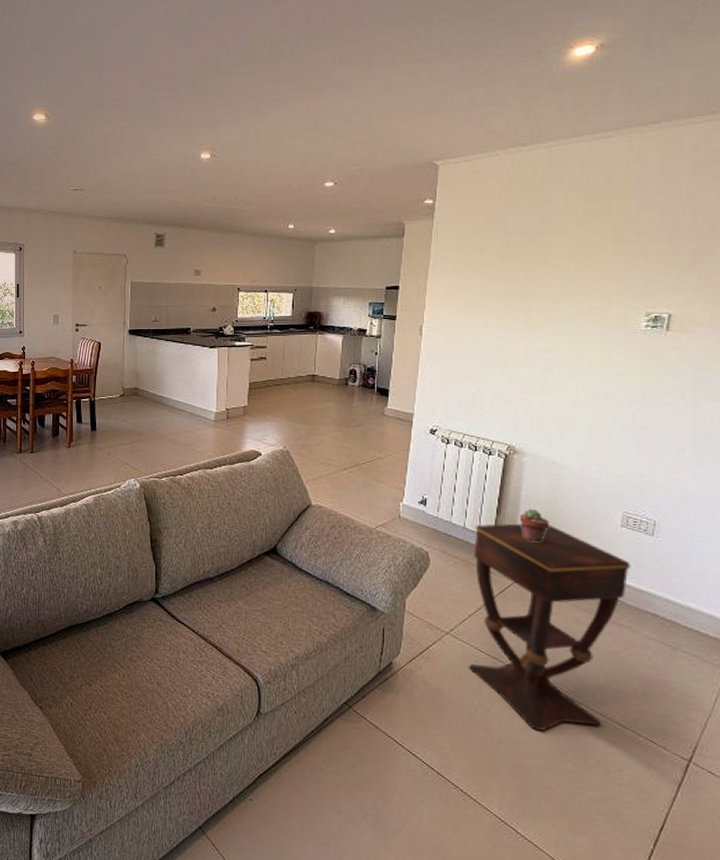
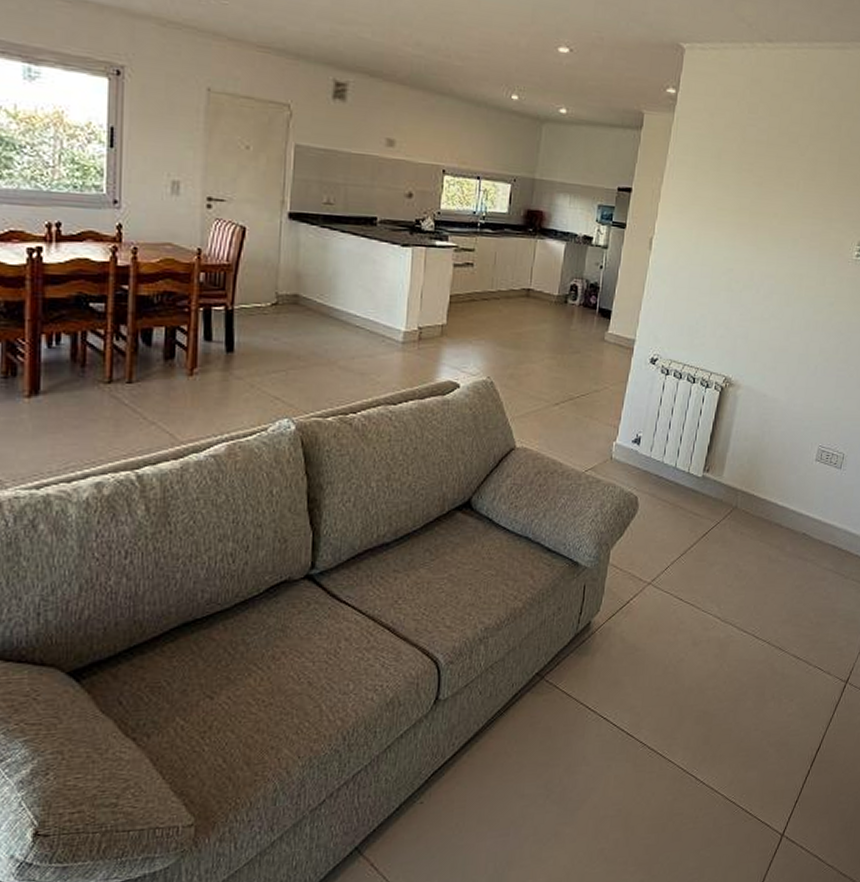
side table: present [468,523,631,731] -> none [666,461,820,673]
potted succulent: present [519,508,550,543] -> none [728,444,755,481]

